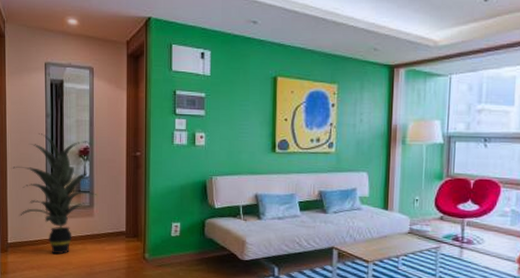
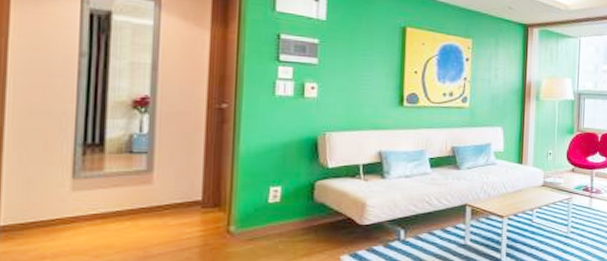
indoor plant: present [10,133,96,255] -> none [11,77,158,237]

